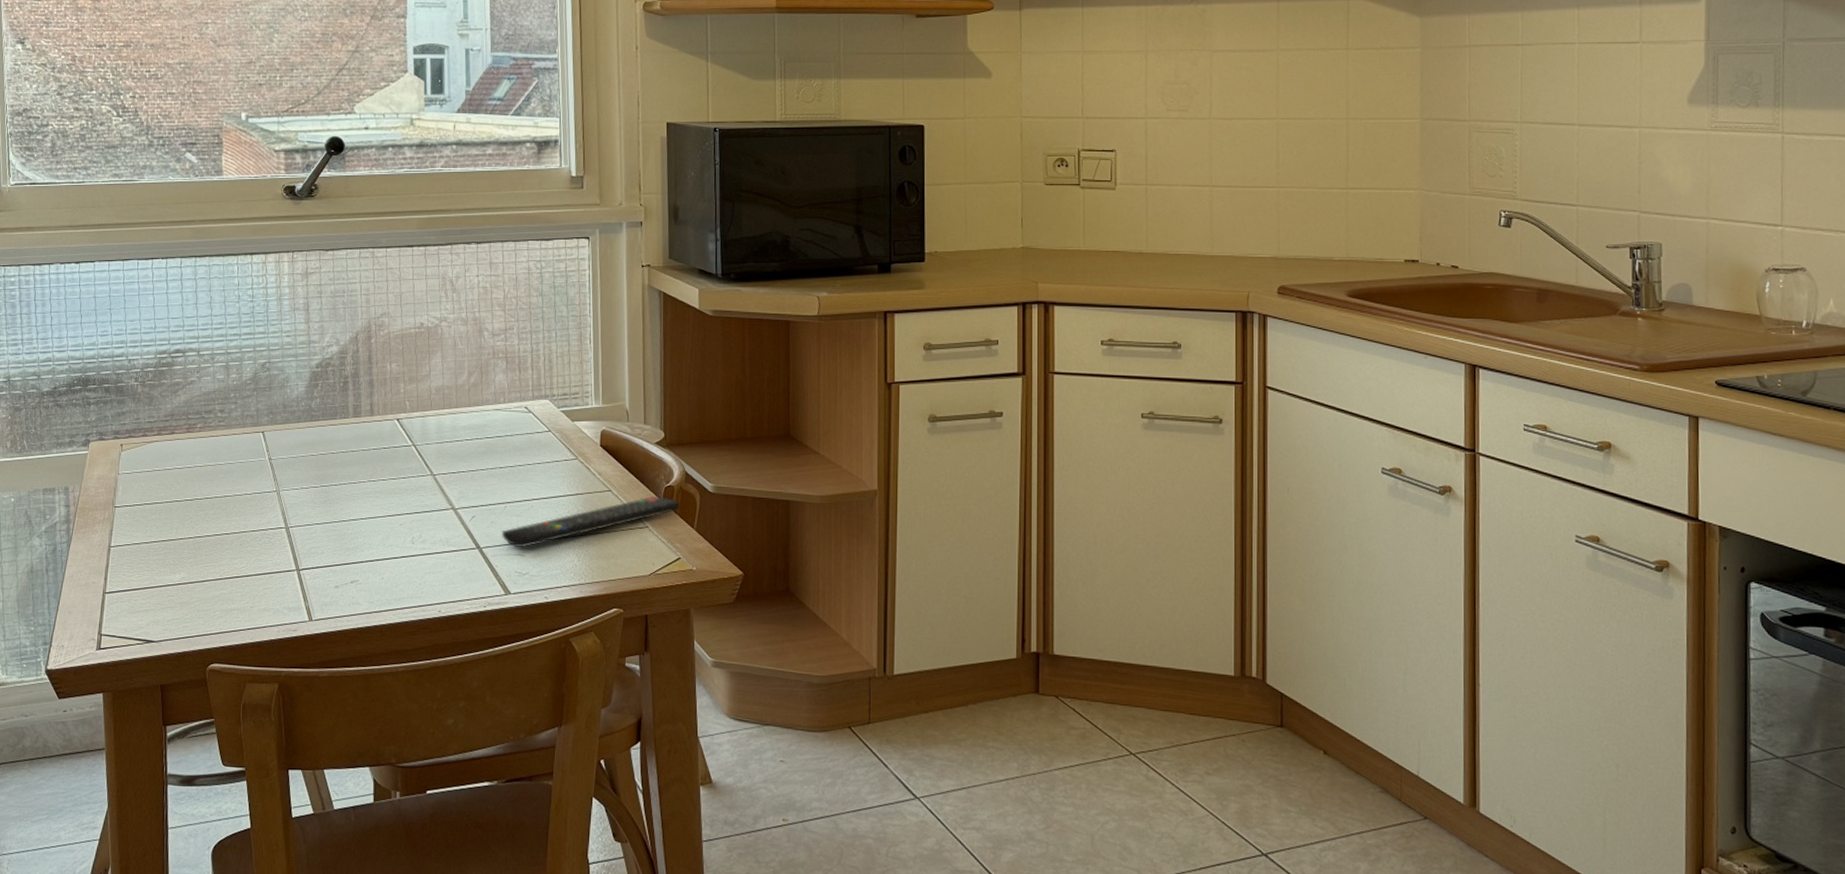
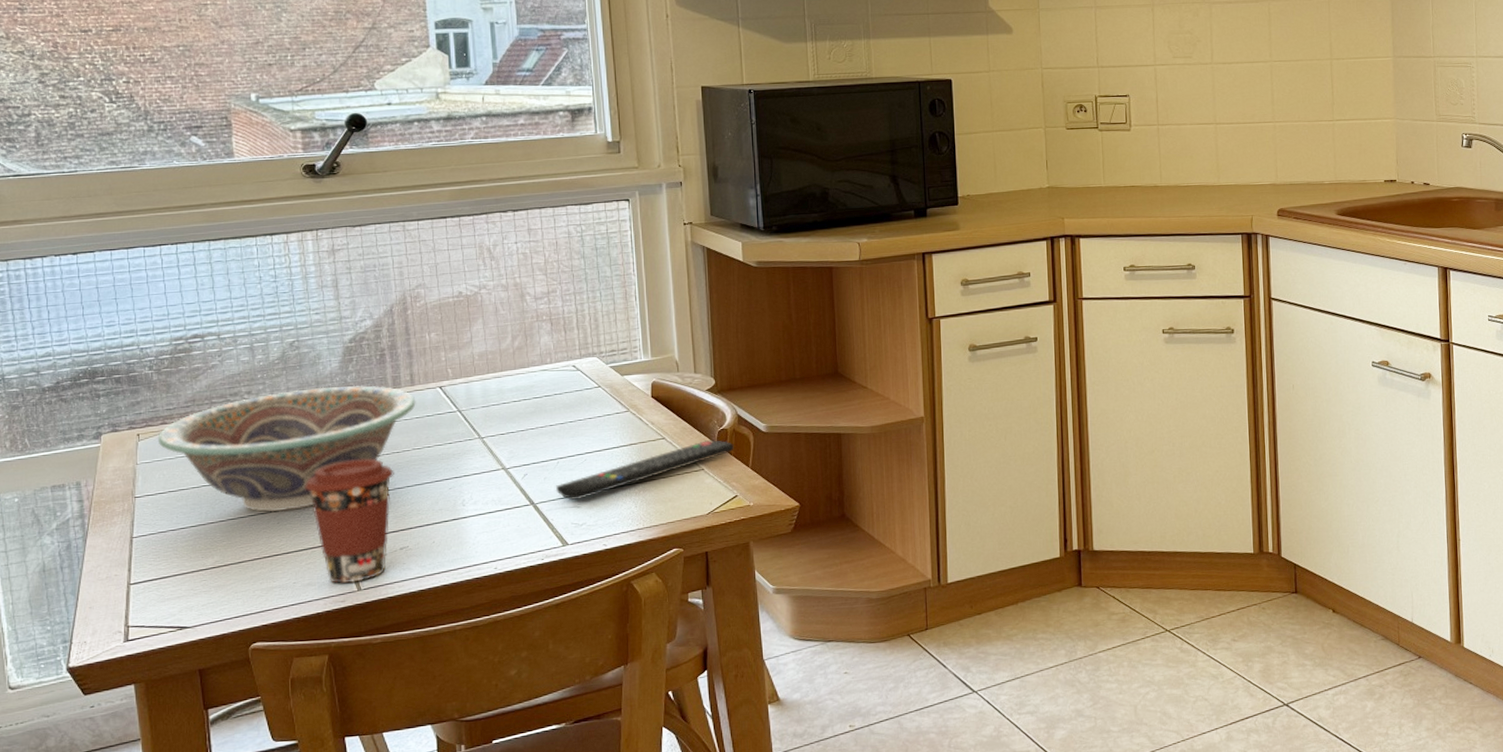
decorative bowl: none [138,410,374,534] -> present [157,385,416,512]
coffee cup: none [267,486,350,612] -> present [305,458,394,583]

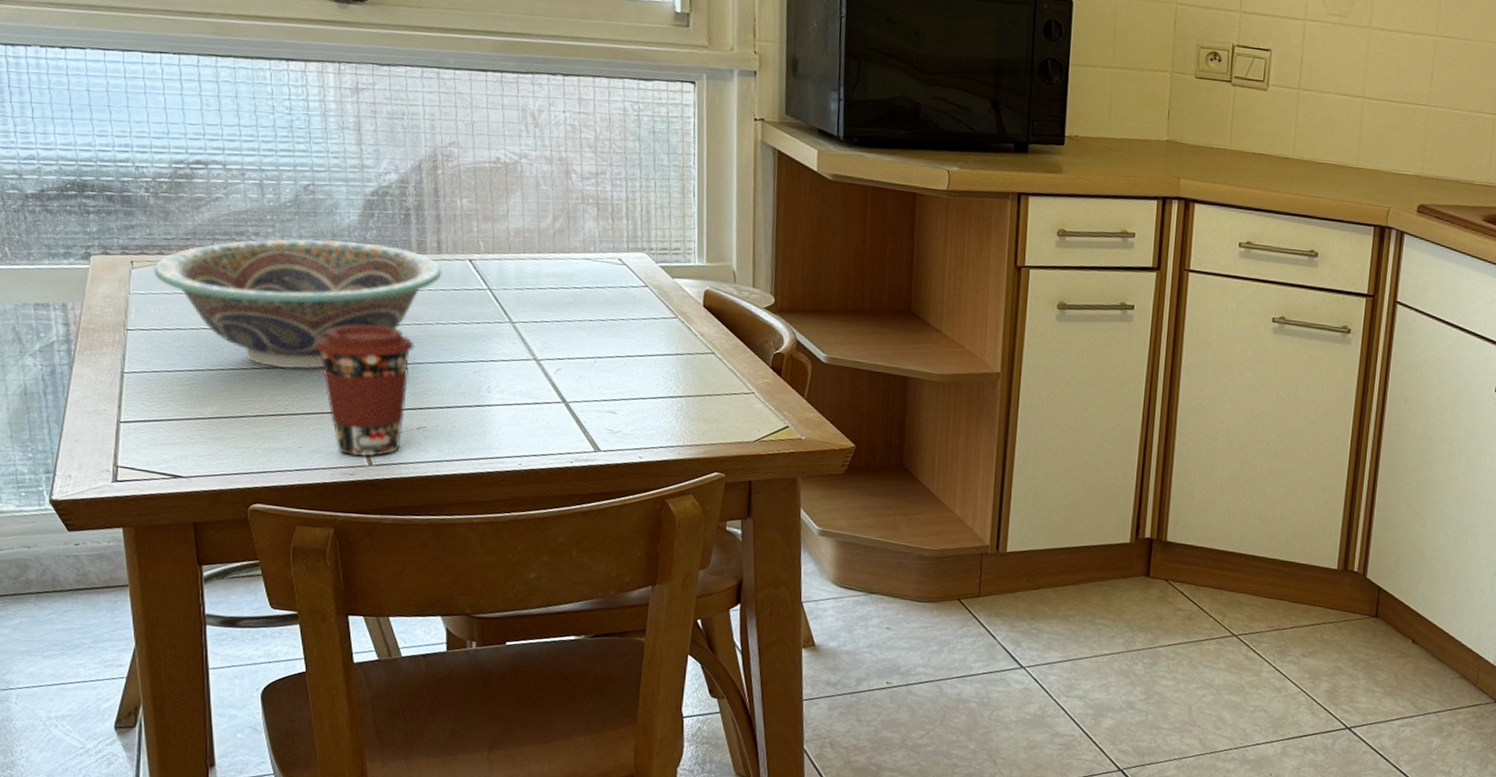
remote control: present [555,439,735,500] -> none [590,361,791,405]

